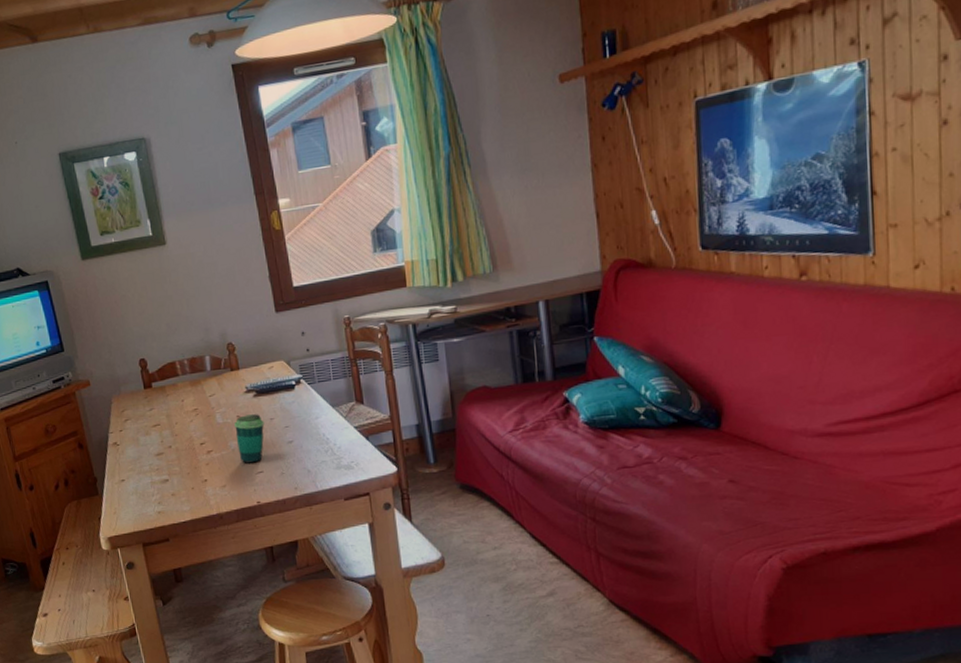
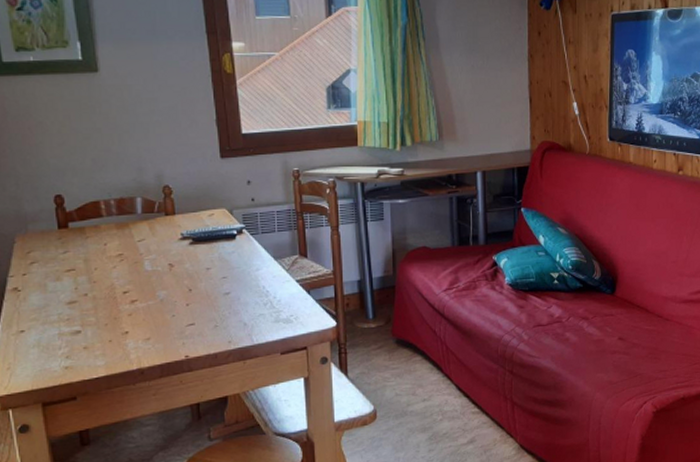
cup: present [234,414,265,464] -> none [165,263,200,315]

